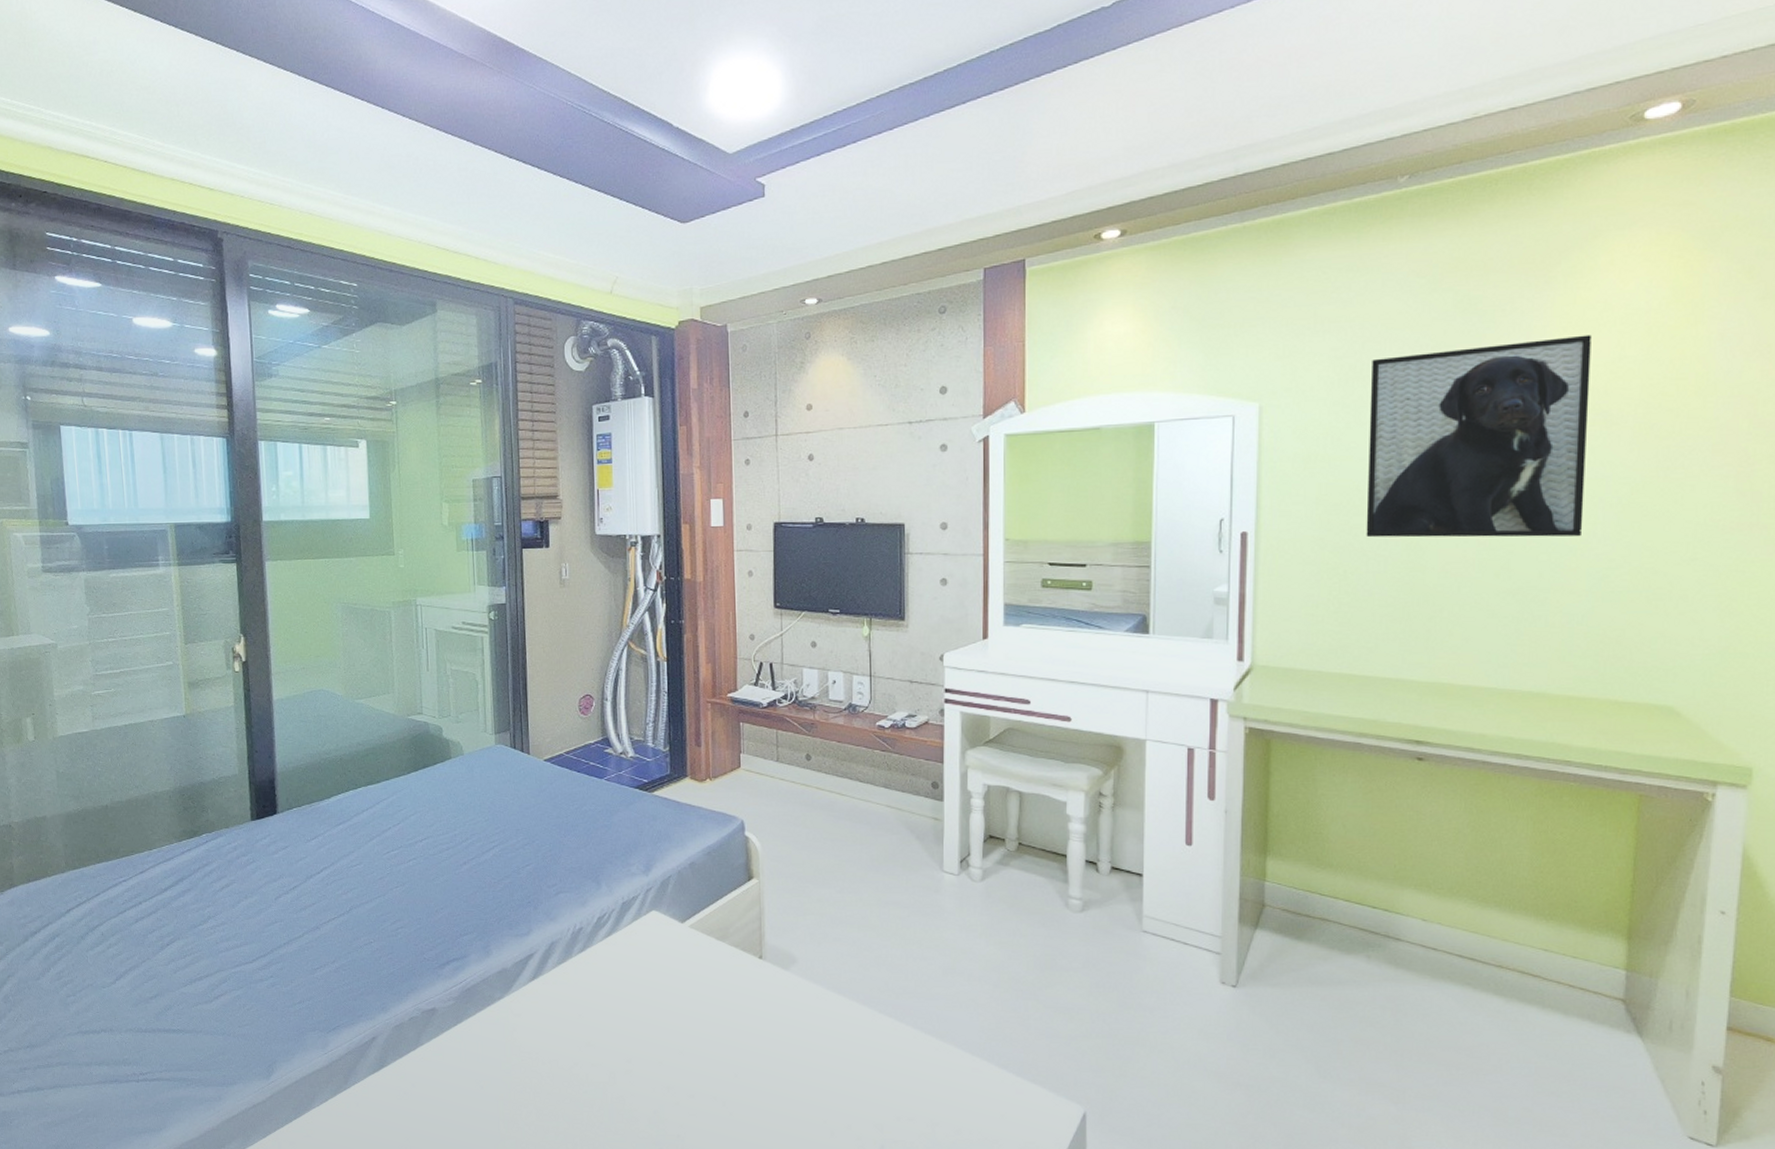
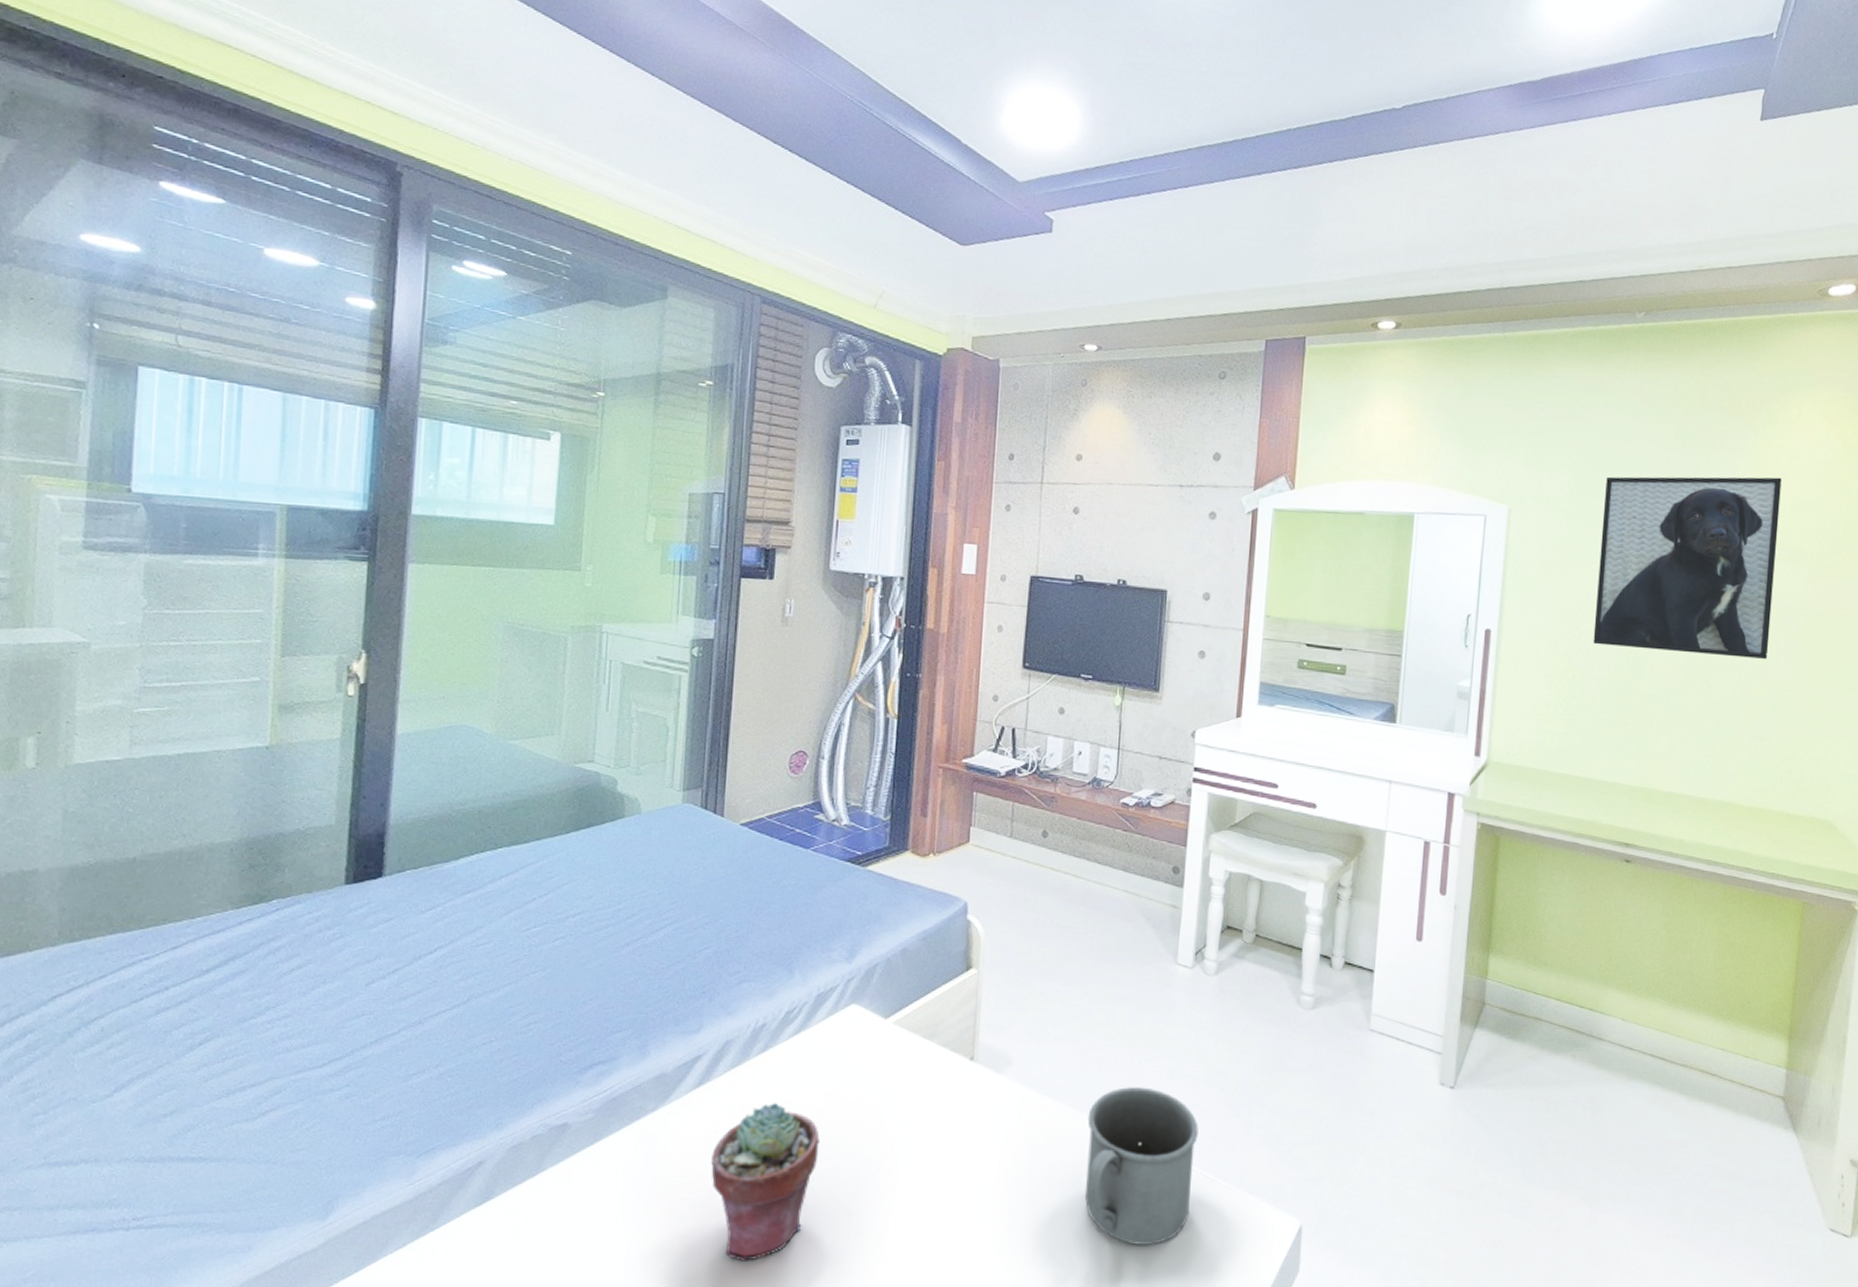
potted succulent: none [550,994,637,1124] -> present [711,1103,820,1261]
mug: none [870,983,976,1124] -> present [1085,1087,1199,1245]

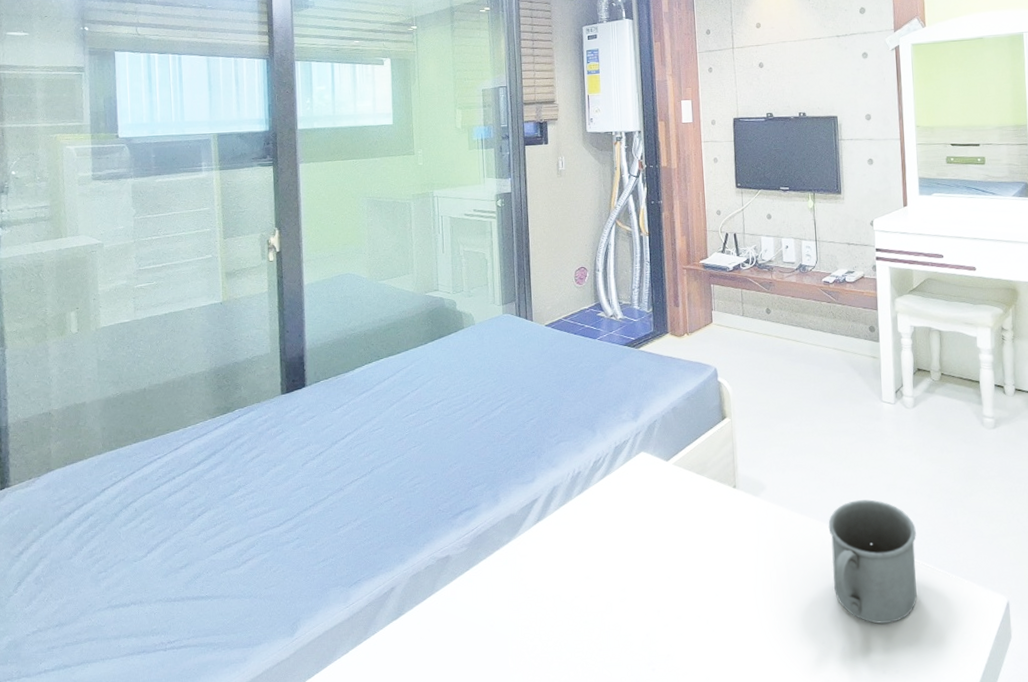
potted succulent: present [711,1103,820,1261] -> none [553,531,630,652]

